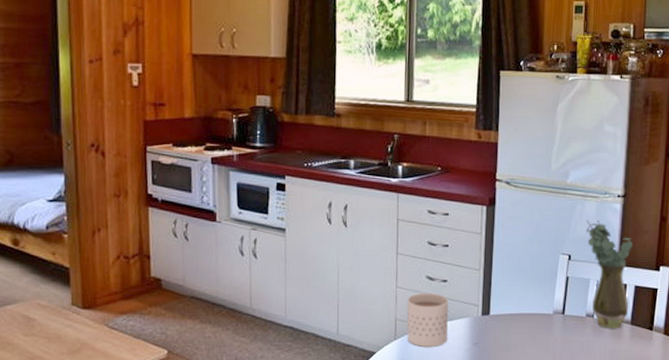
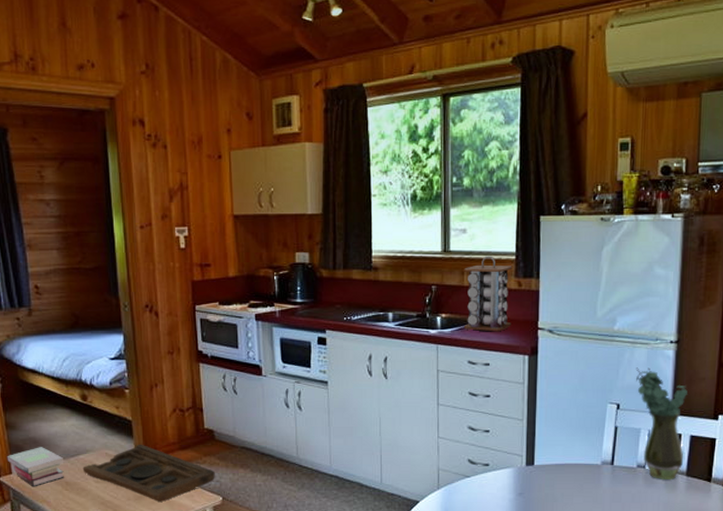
decorative tray: none [9,293,161,356] -> present [82,444,215,502]
mug: present [406,293,449,346] -> none [449,443,492,496]
spice rack: none [425,107,473,182] -> present [464,256,513,332]

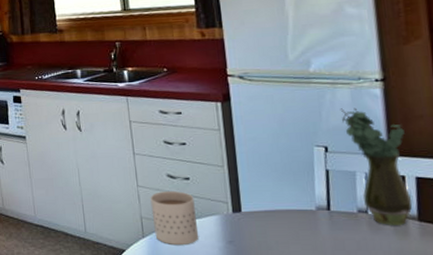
mug: none [449,443,492,496] -> present [150,191,199,244]
spice rack: present [464,256,513,332] -> none [145,10,199,82]

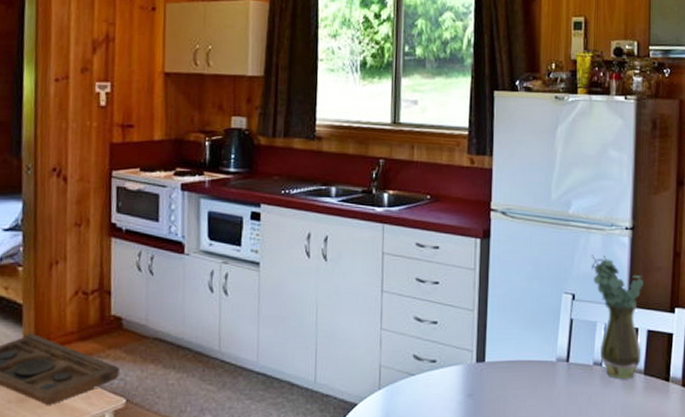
mug: present [150,191,199,244] -> none [392,336,439,398]

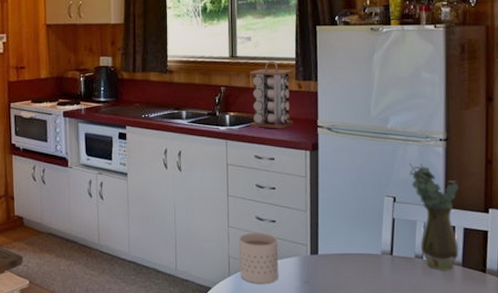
mug: none [392,336,439,398] -> present [239,233,279,284]
spice rack: none [413,130,465,212] -> present [250,61,293,129]

